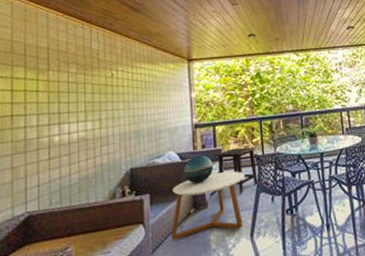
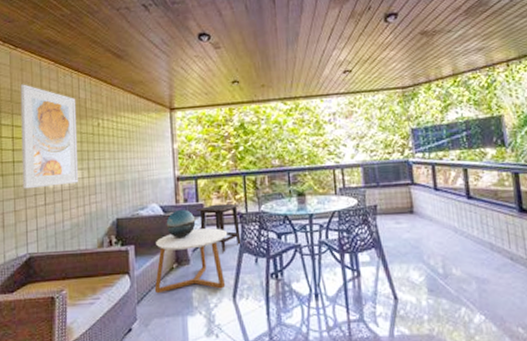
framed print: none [22,35,89,144] -> present [20,84,79,189]

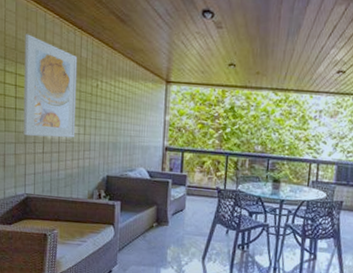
coffee table: present [154,228,228,294] -> none [134,196,206,251]
decorative globe: present [166,209,196,239] -> none [151,176,178,202]
side table: present [196,203,241,253] -> none [180,177,220,221]

